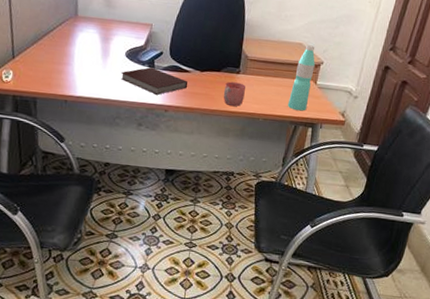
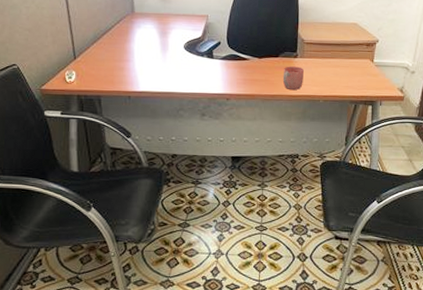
notebook: present [121,67,188,95] -> none [181,58,248,84]
water bottle: present [287,44,316,111] -> none [346,24,371,90]

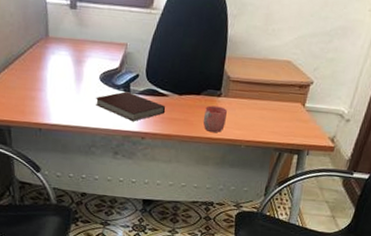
notebook: none [181,58,248,84] -> present [95,91,166,121]

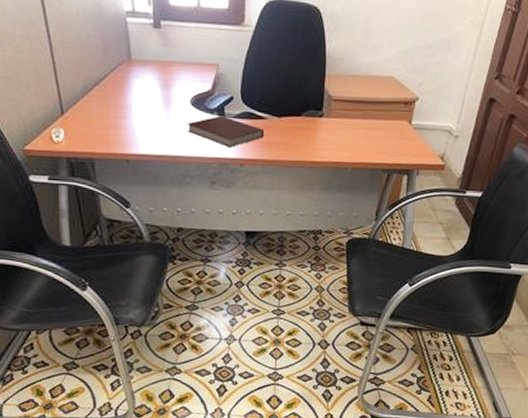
mug: present [203,105,227,133] -> none [305,127,330,156]

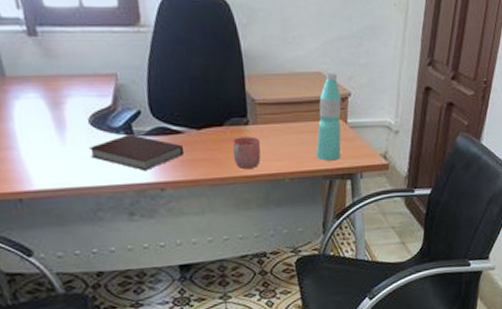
mug: none [305,127,330,156] -> present [232,136,261,170]
water bottle: none [379,78,409,157] -> present [316,73,342,161]

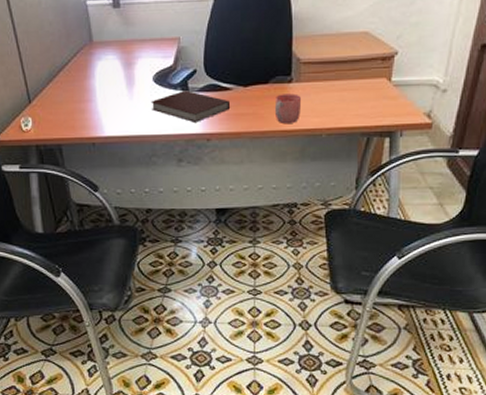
water bottle: present [316,73,342,161] -> none [355,32,387,118]

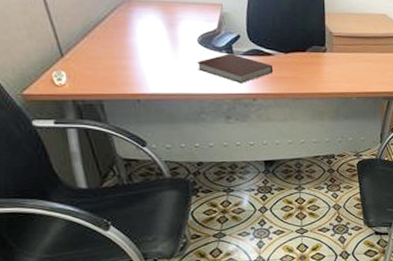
mug: present [274,93,301,124] -> none [312,61,334,88]

